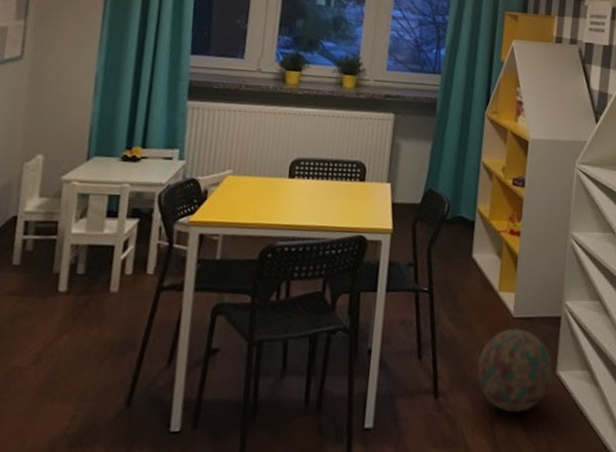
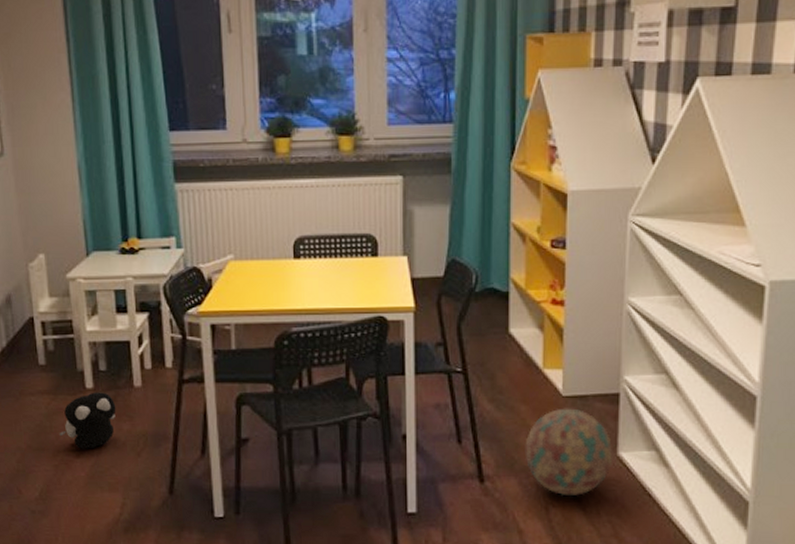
plush toy: none [18,295,87,356] -> present [59,392,116,449]

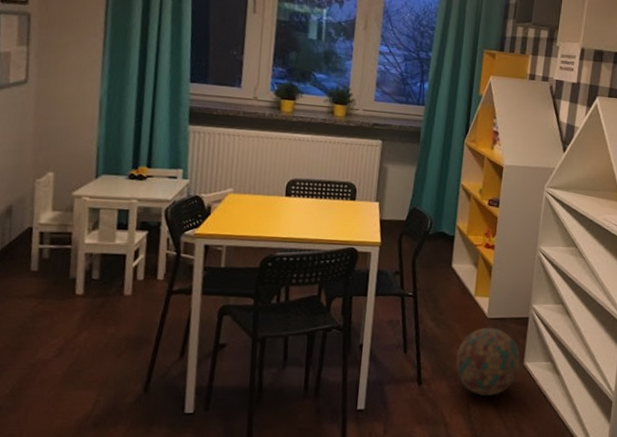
plush toy: present [59,392,116,449] -> none [41,298,104,350]

